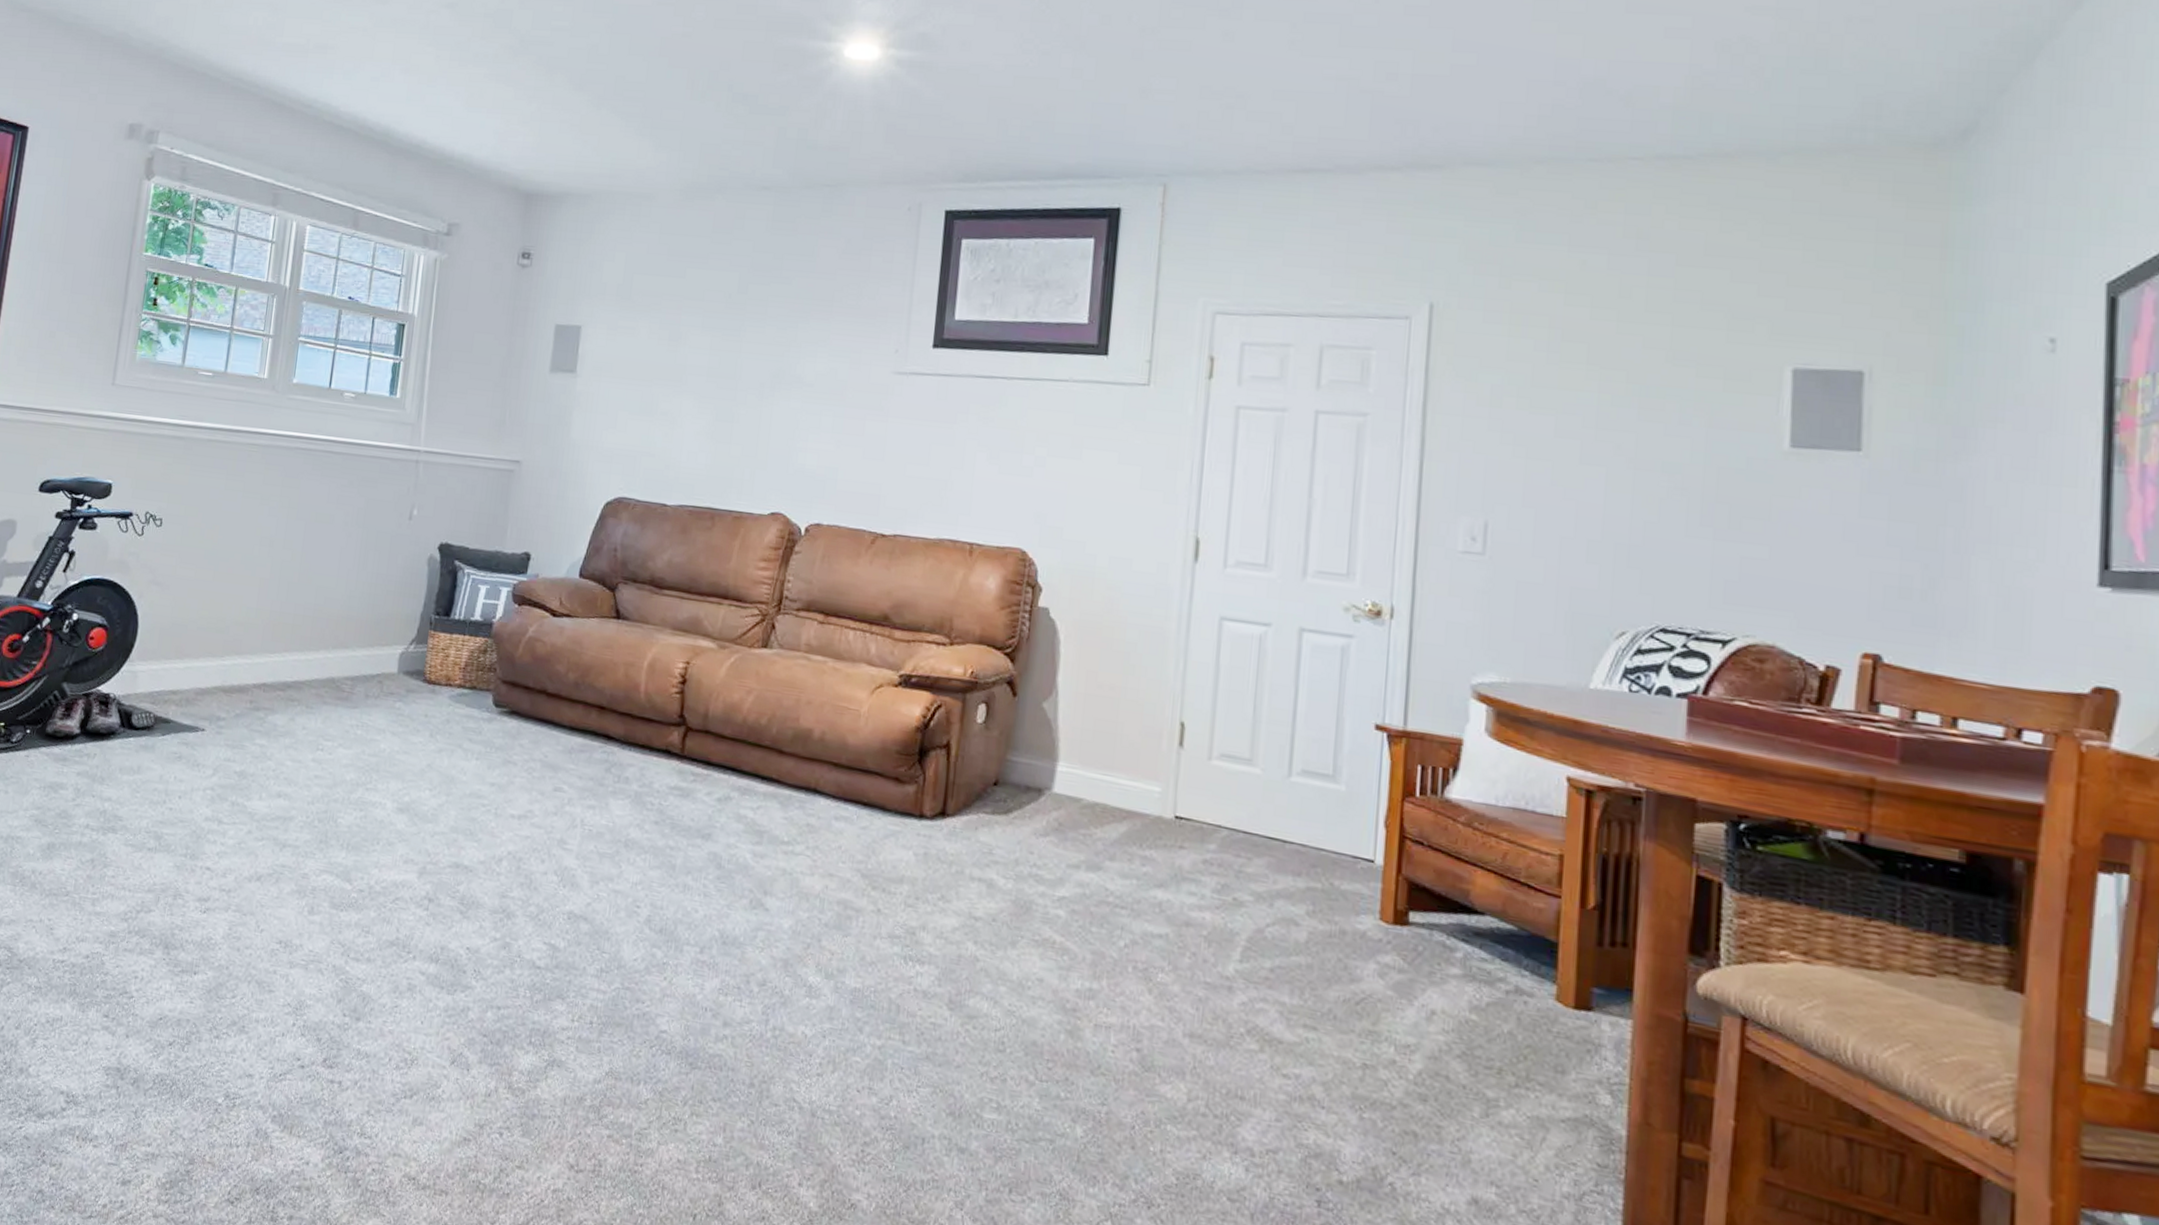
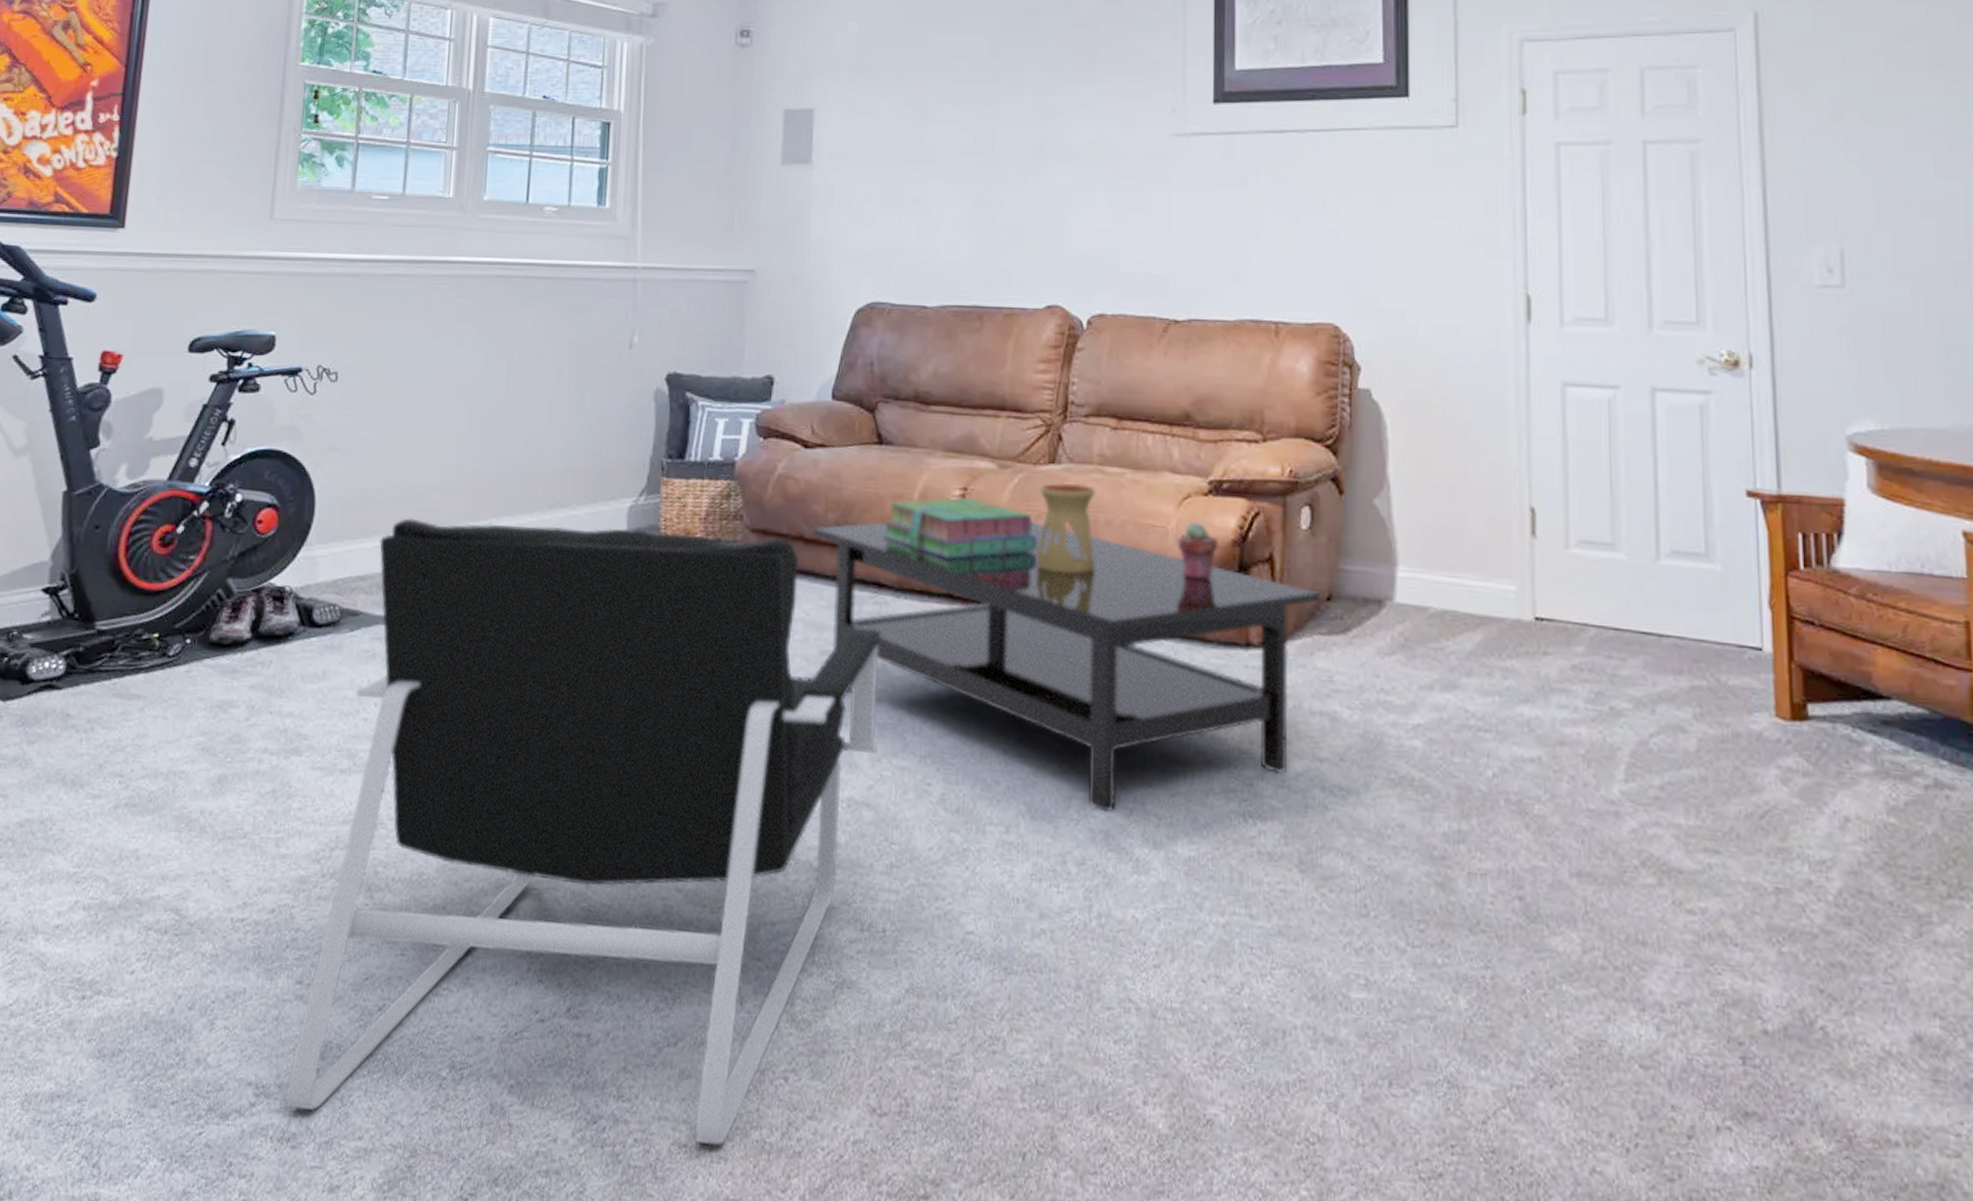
armchair: none [89,646,607,1182] -> present [284,518,882,1146]
coffee table: none [555,683,988,944] -> present [813,520,1319,813]
stack of books: none [615,668,747,722] -> present [884,496,1037,559]
oil burner: none [744,664,802,744] -> present [1036,482,1097,574]
potted succulent: none [867,708,904,758] -> present [1177,521,1220,580]

